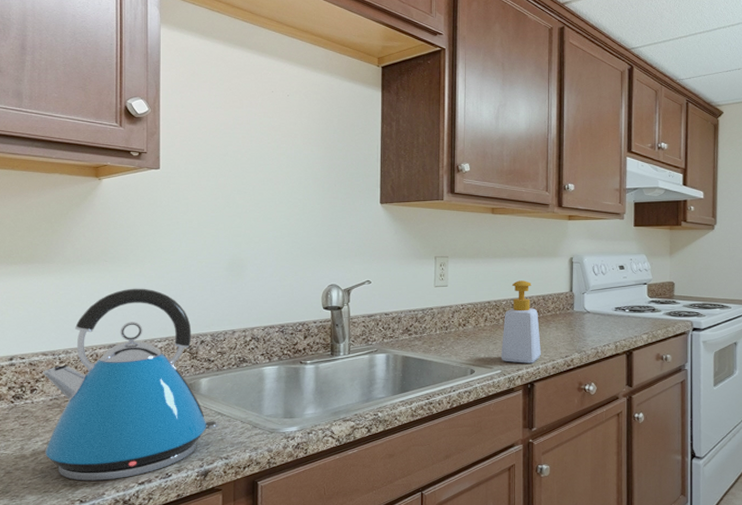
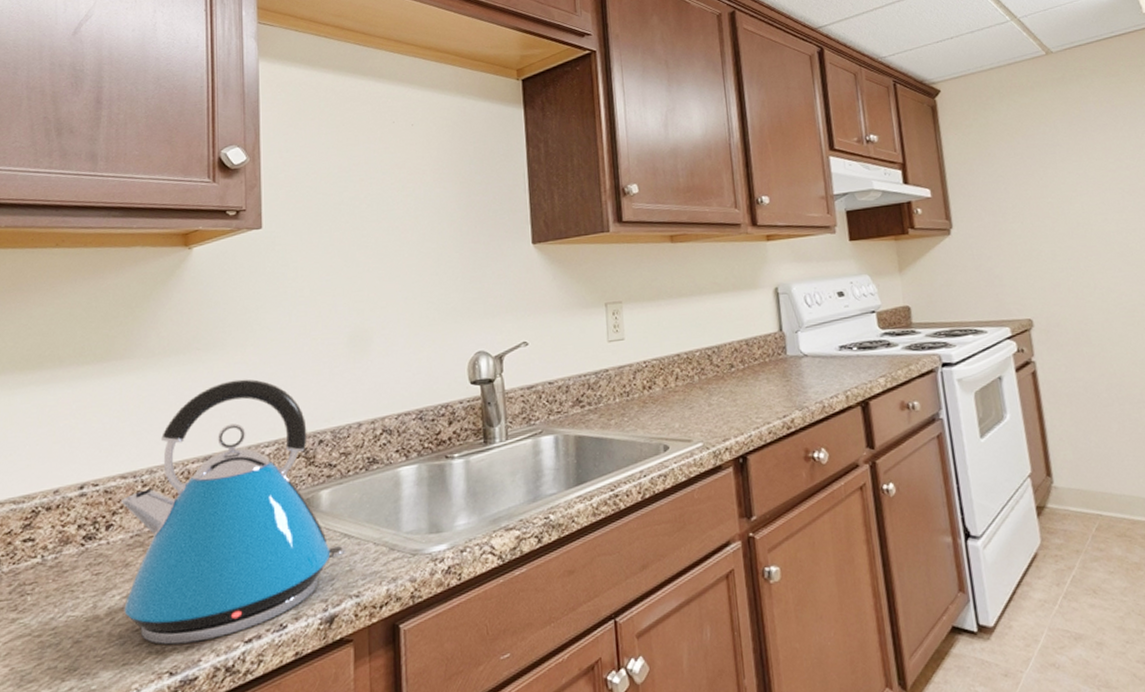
soap bottle: present [501,280,541,363] -> none [699,322,752,432]

